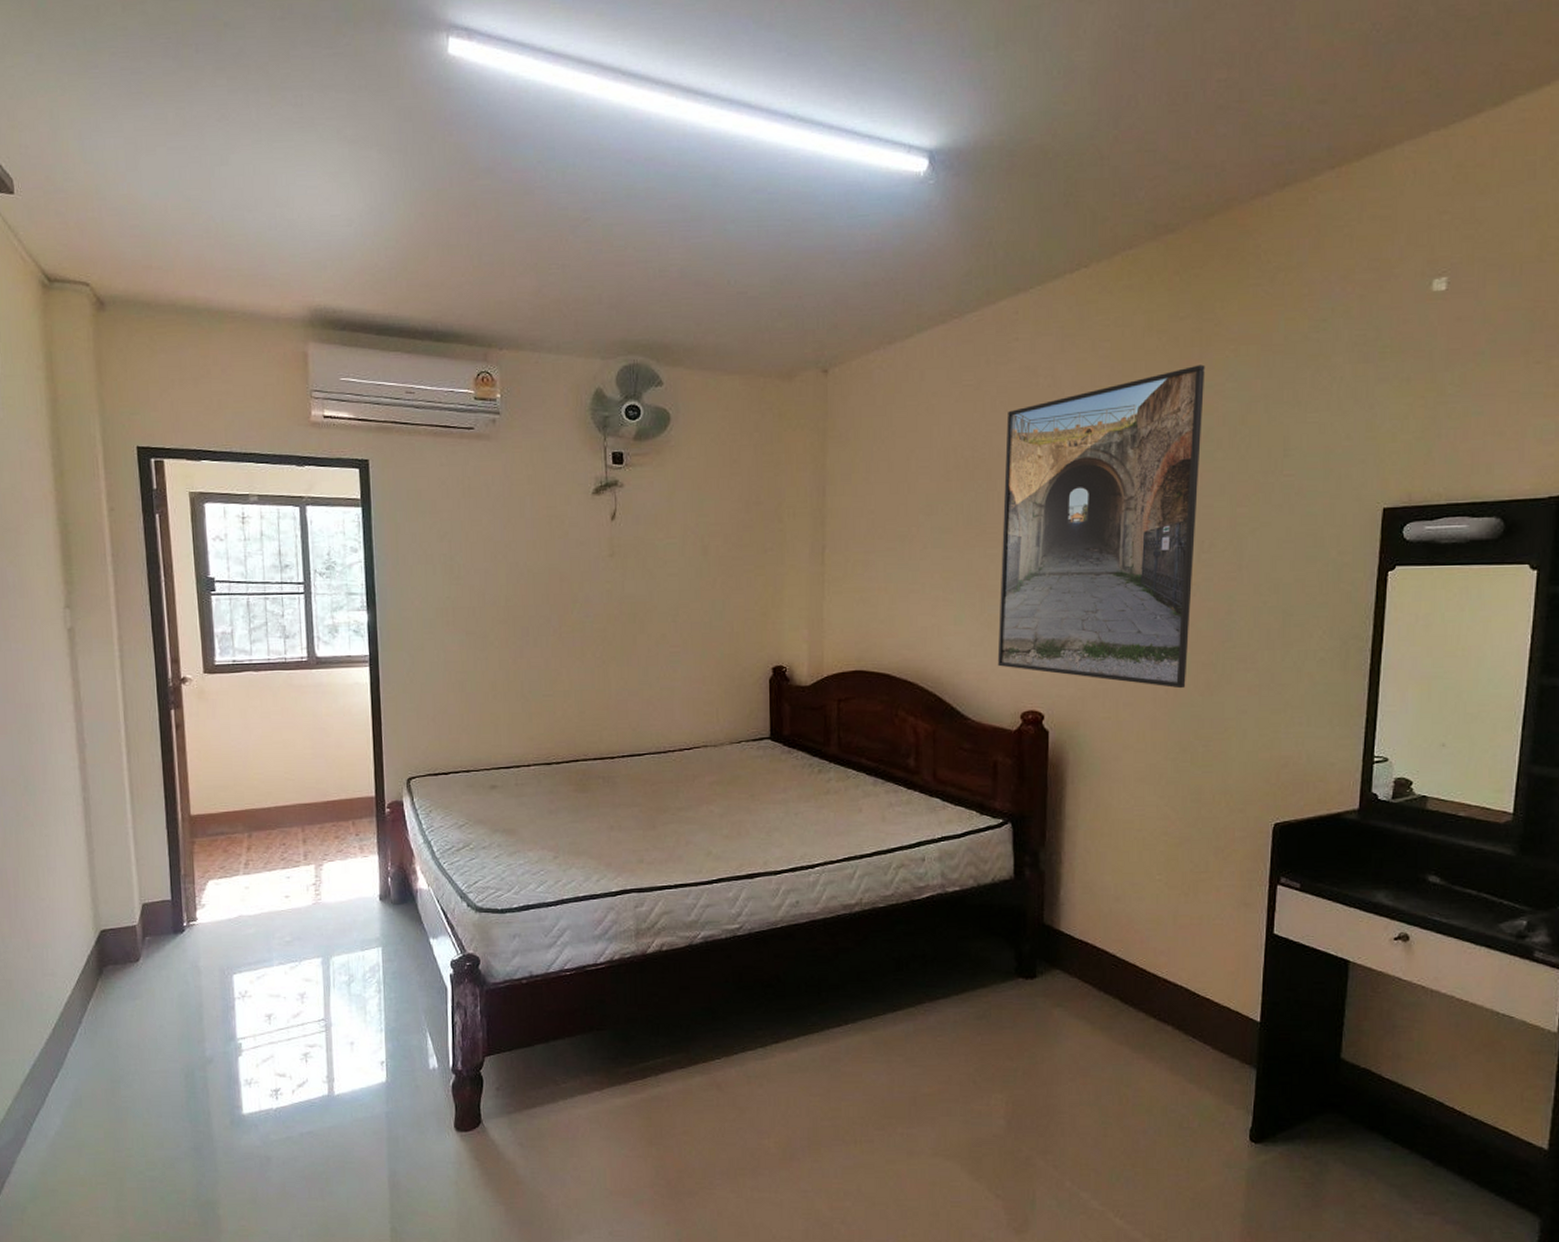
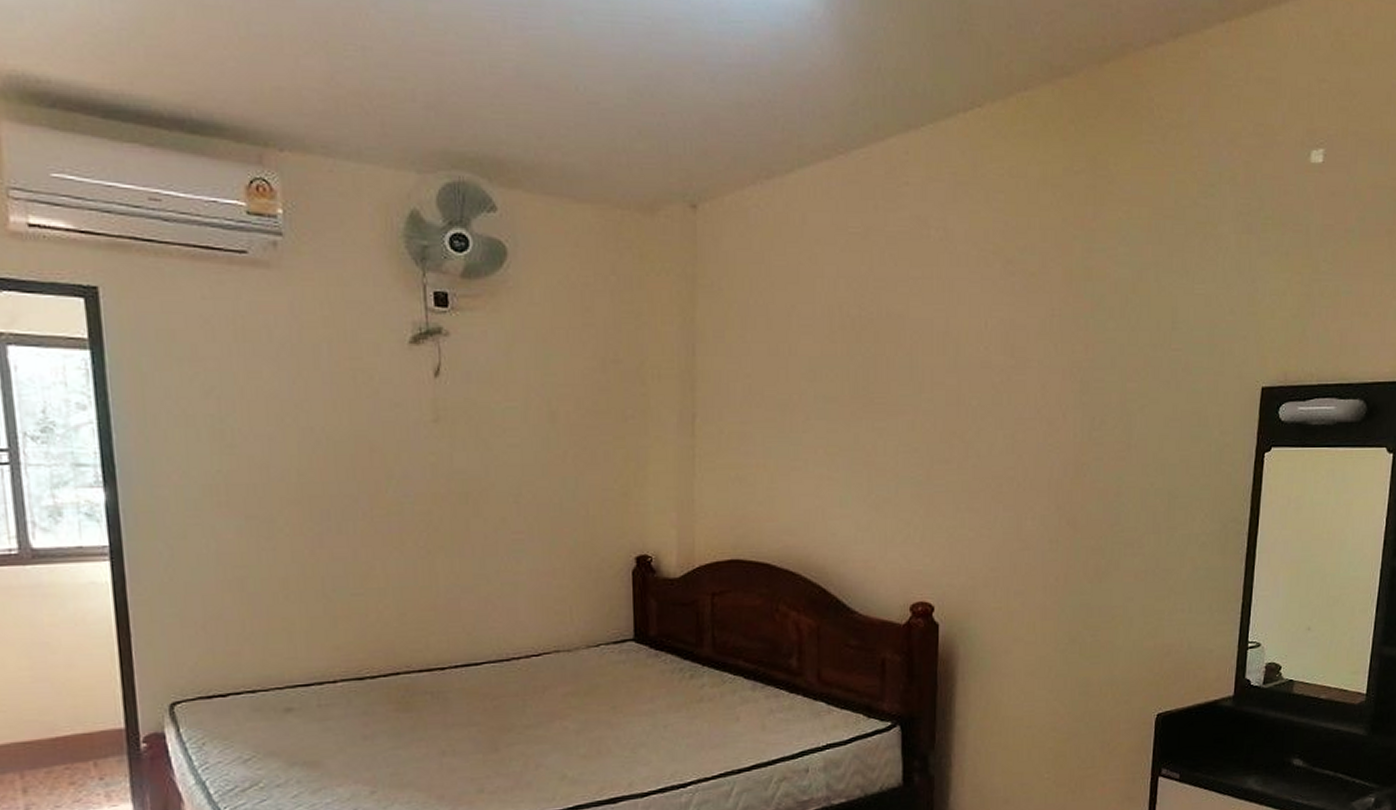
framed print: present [997,364,1205,689] -> none [886,225,1099,576]

